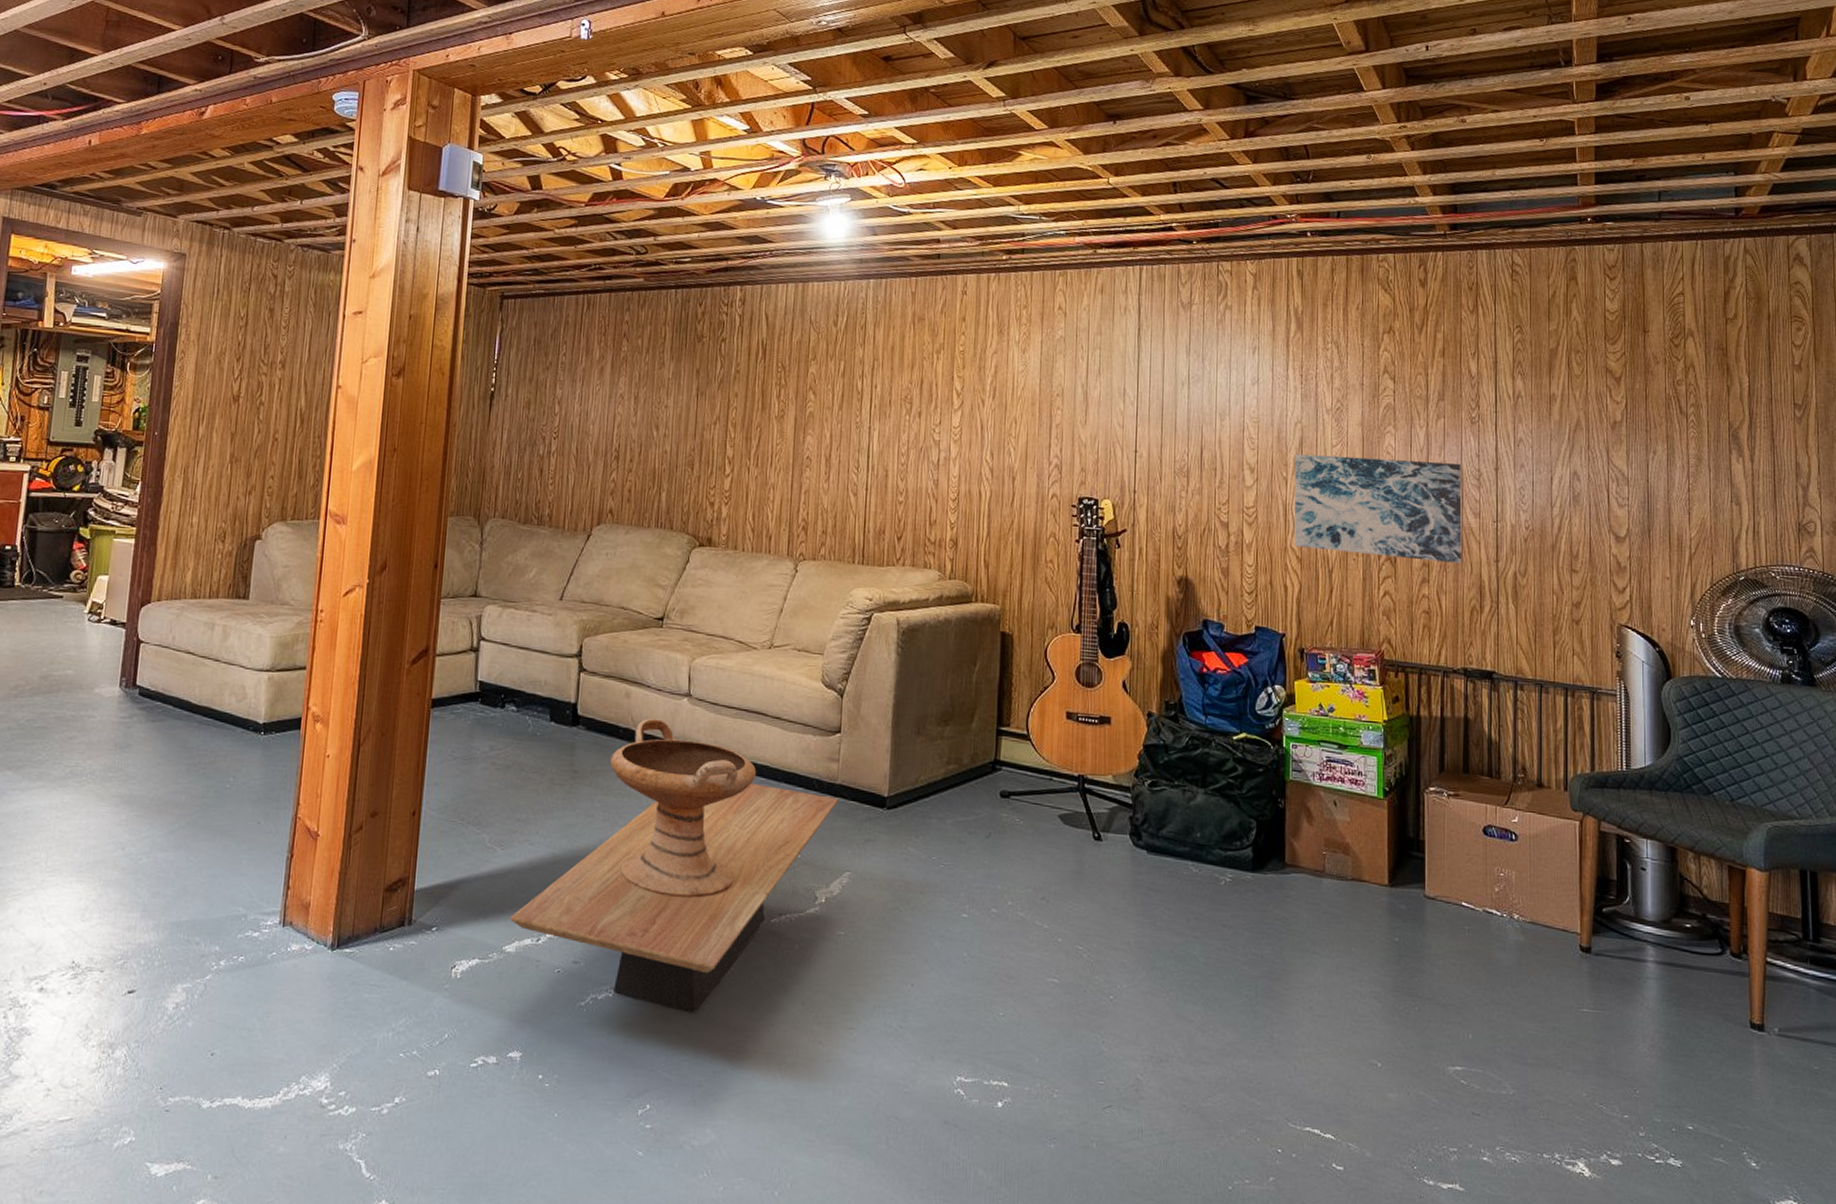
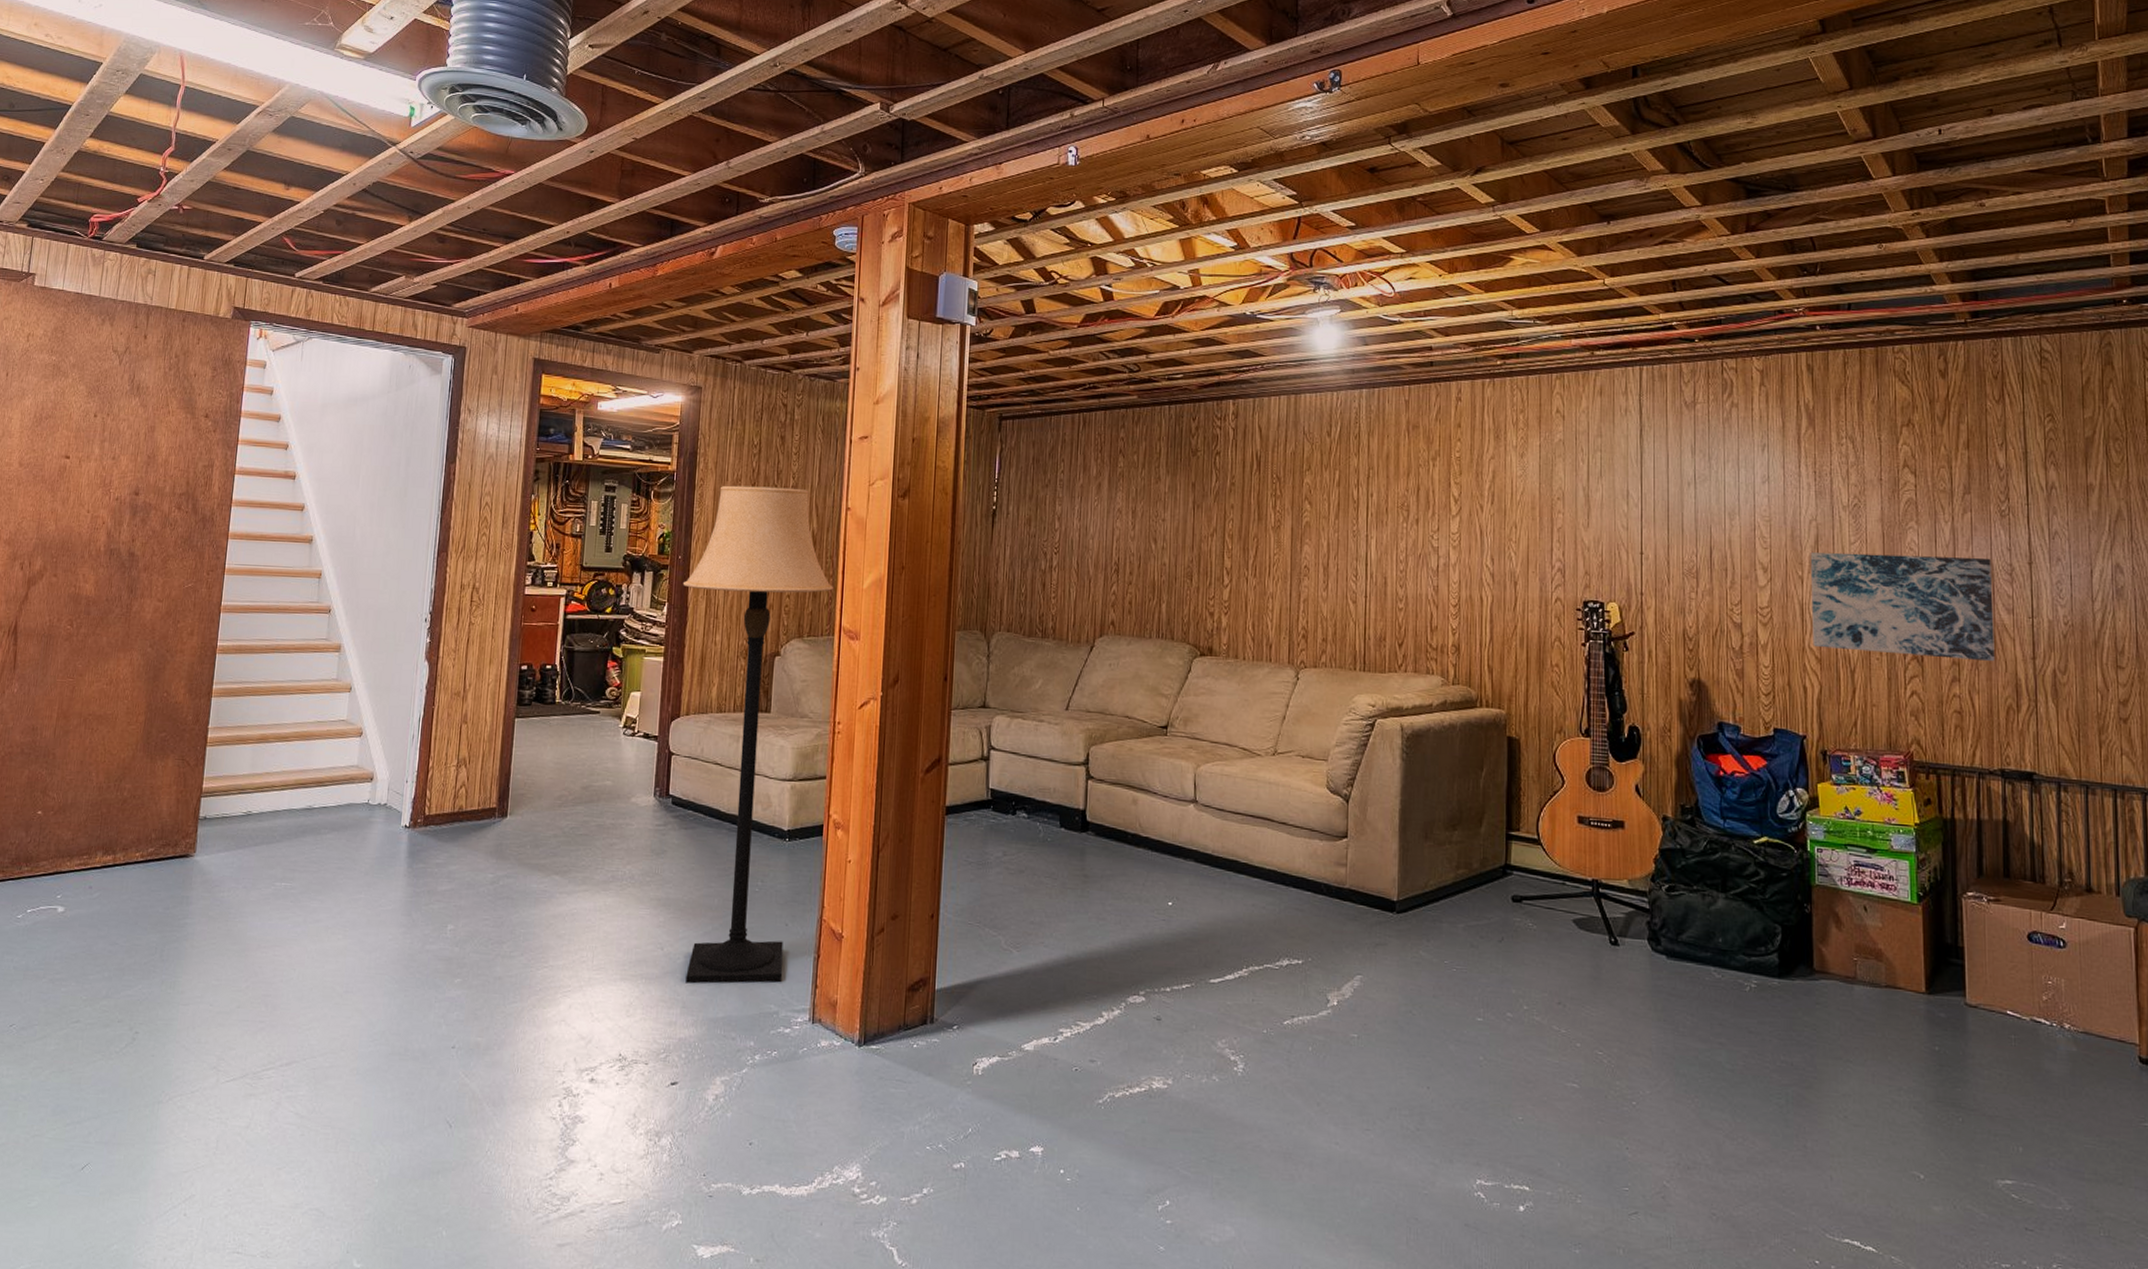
lamp: none [147,358,320,886] -> present [682,485,833,984]
coffee table: present [510,783,839,1013] -> none [1028,887,1348,1113]
decorative bowl: present [610,718,757,898] -> none [1120,824,1265,999]

